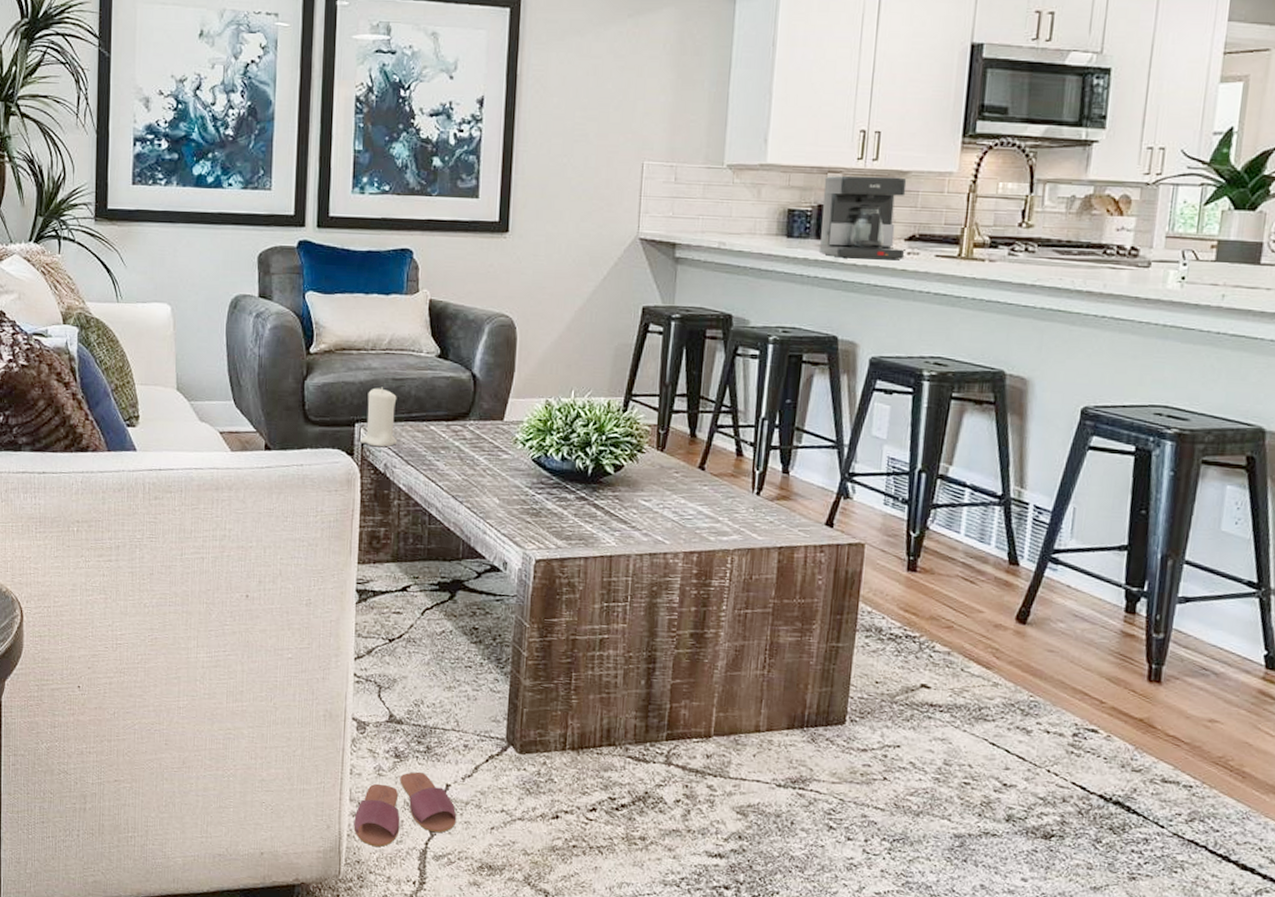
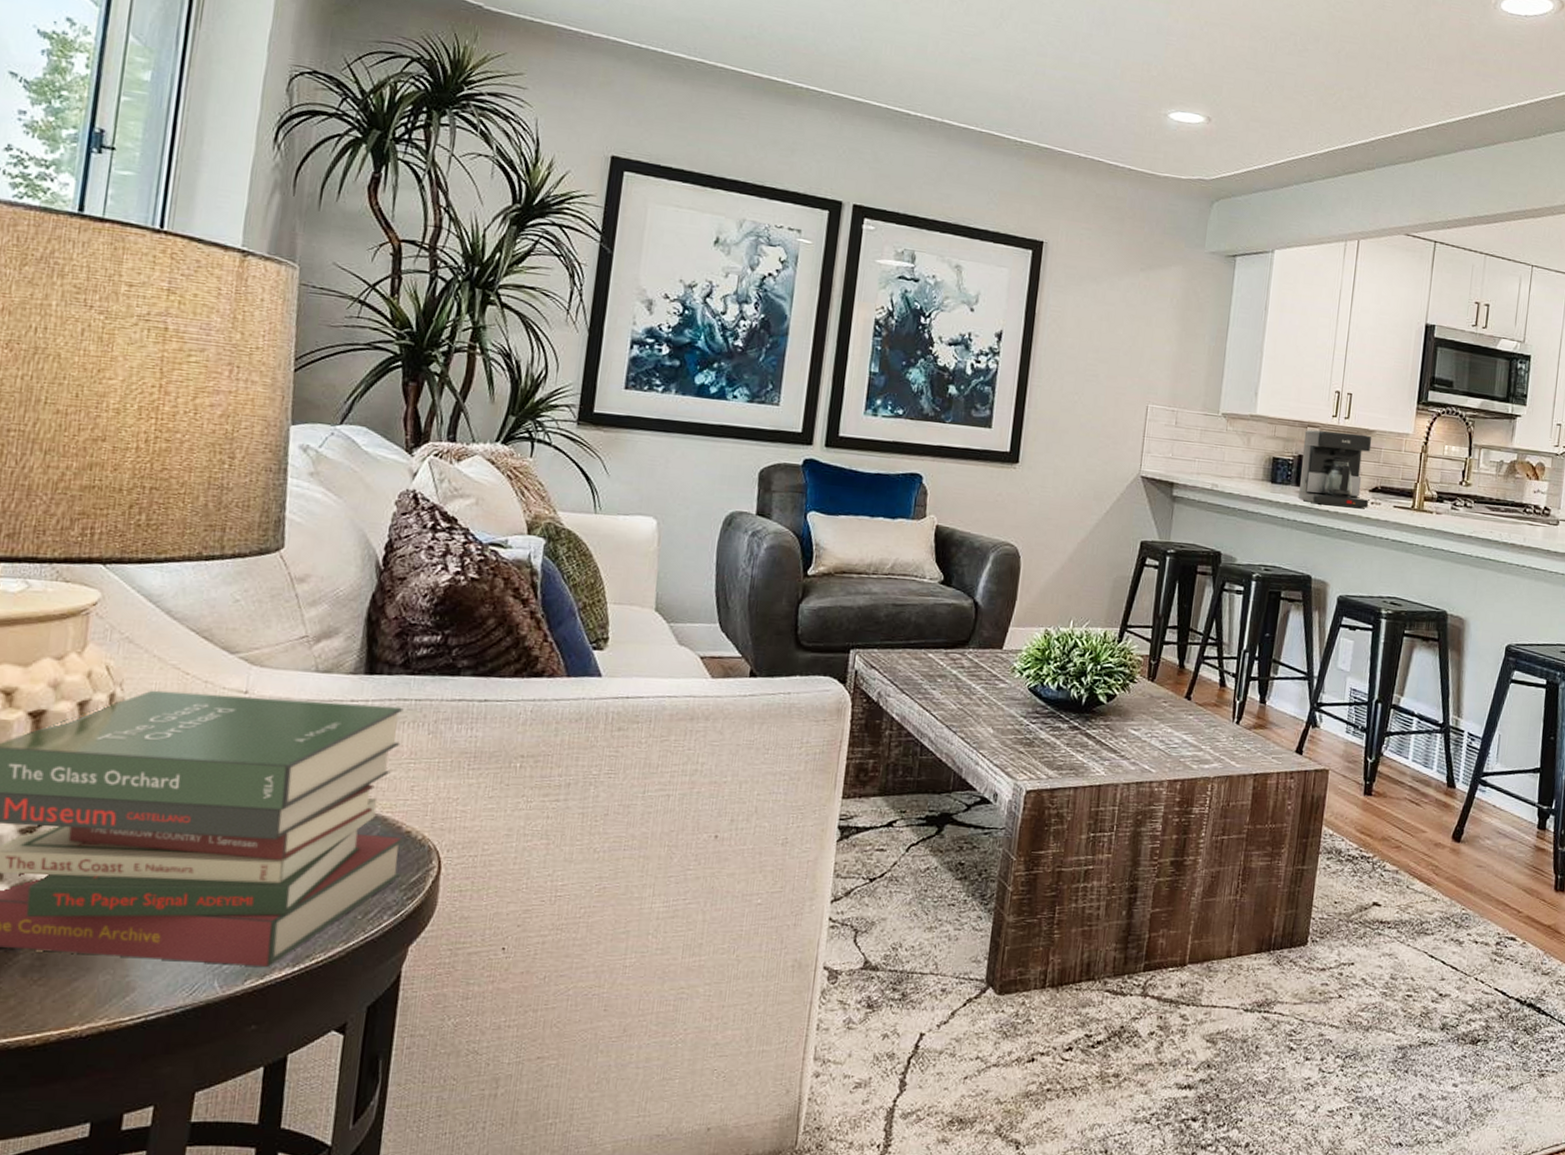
slippers: present [353,771,457,847] -> none [816,1021,929,1109]
candle: present [360,387,398,447] -> none [854,612,896,675]

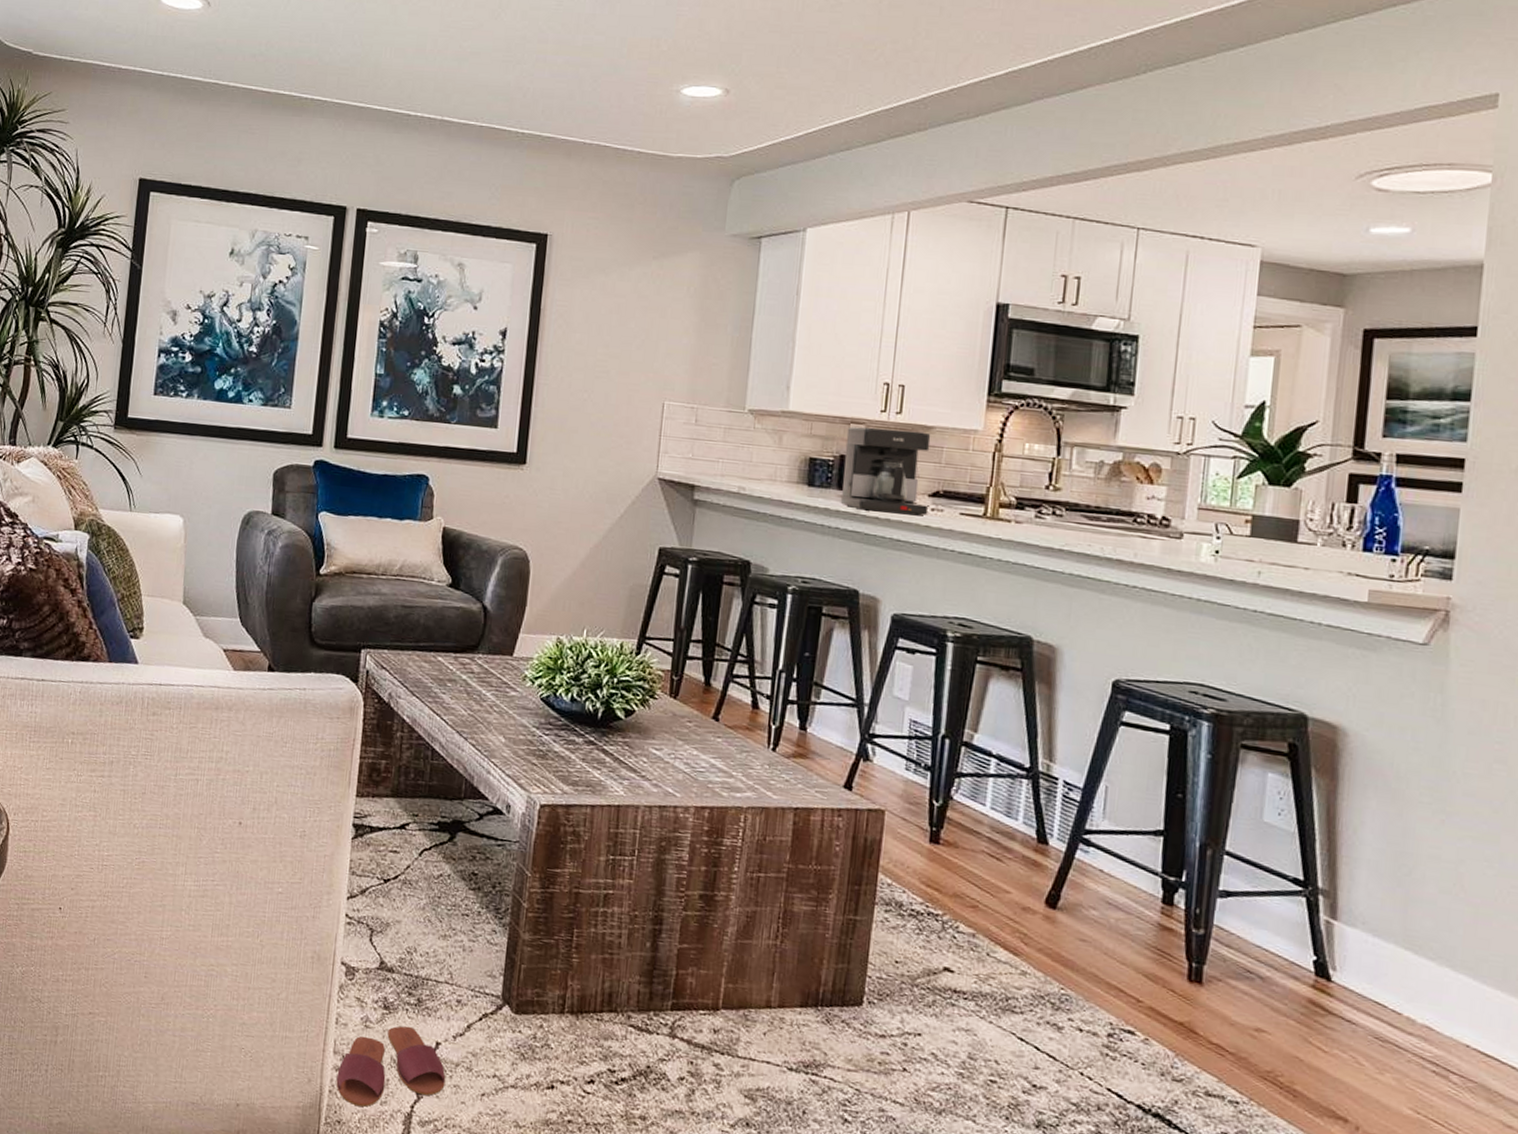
slippers: none [816,1021,929,1109] -> present [336,1026,446,1107]

